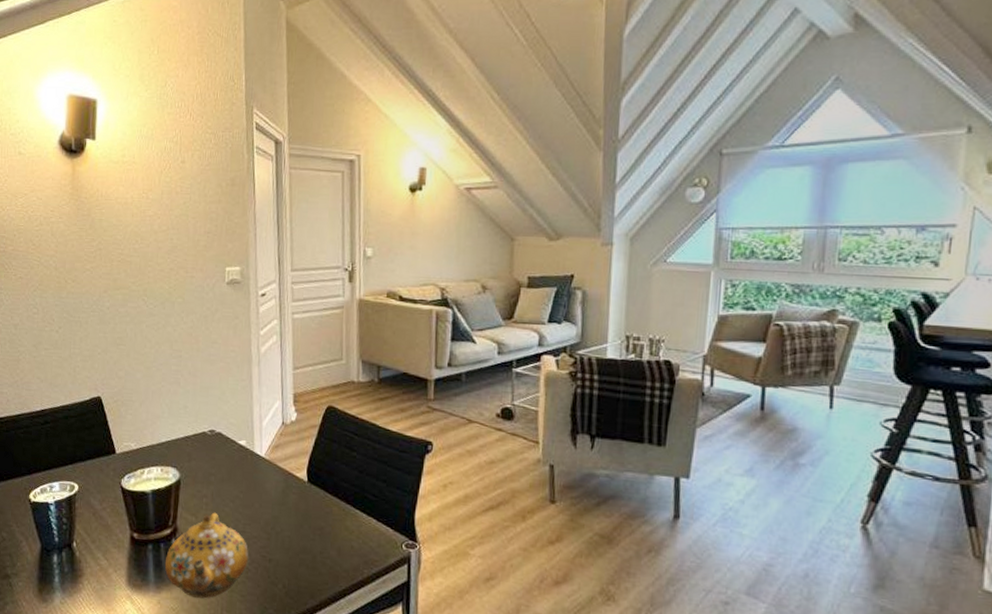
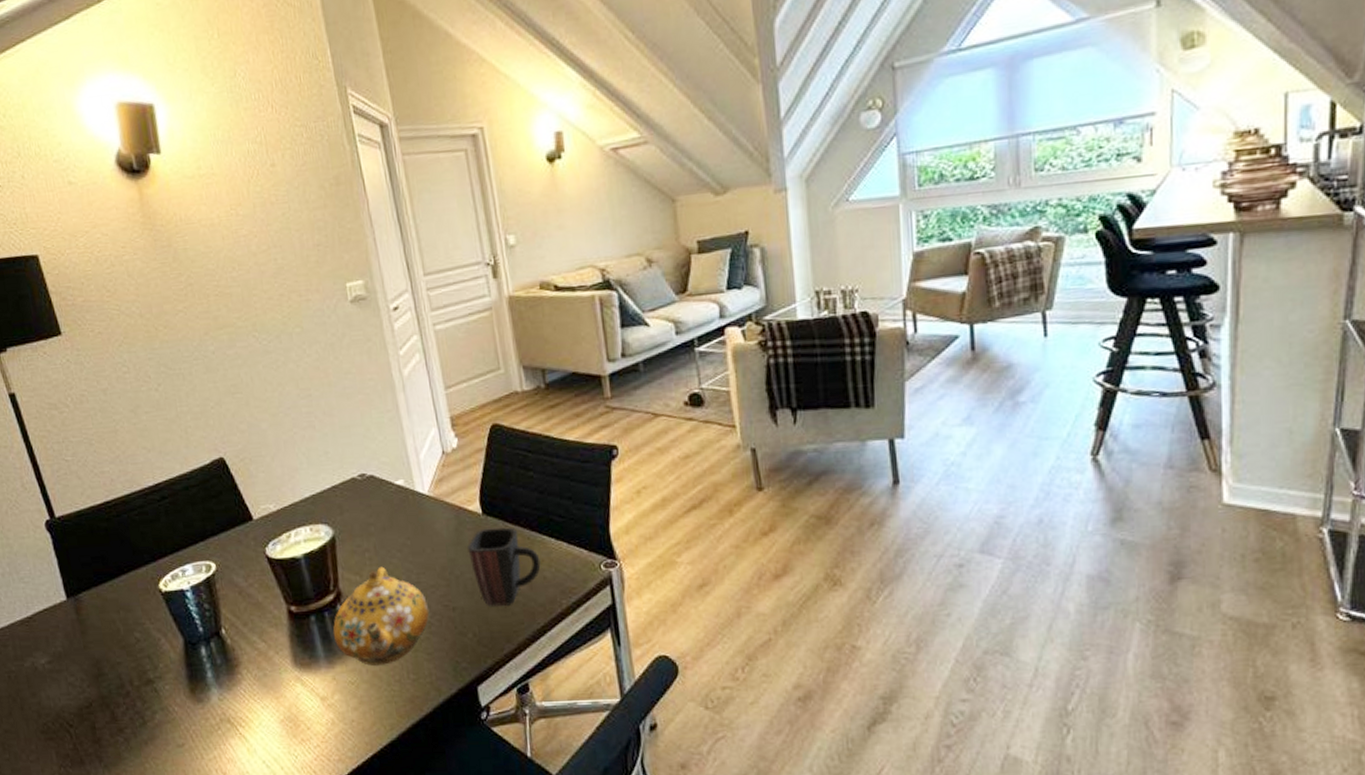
mug: none [290,495,351,566] -> present [467,527,541,606]

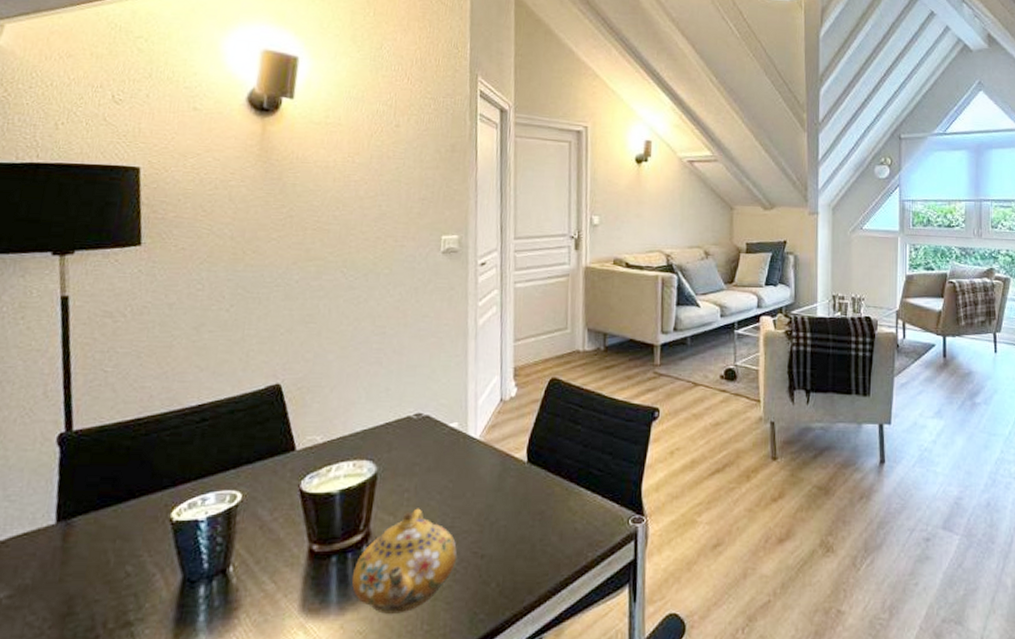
mug: present [467,527,541,606] -> none [507,477,574,556]

